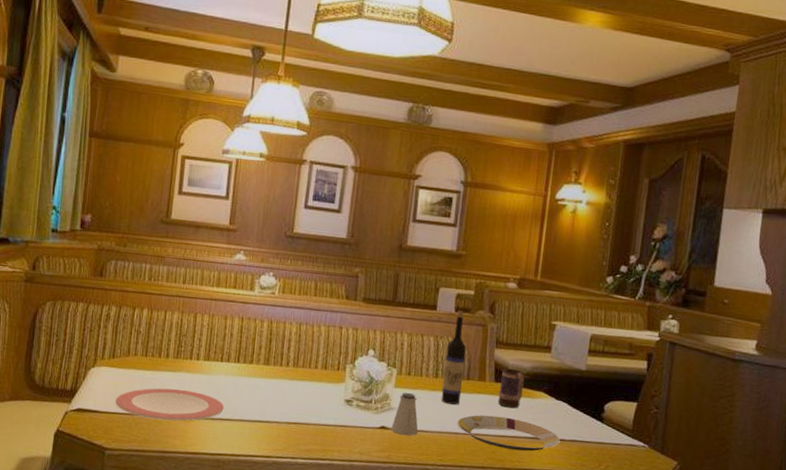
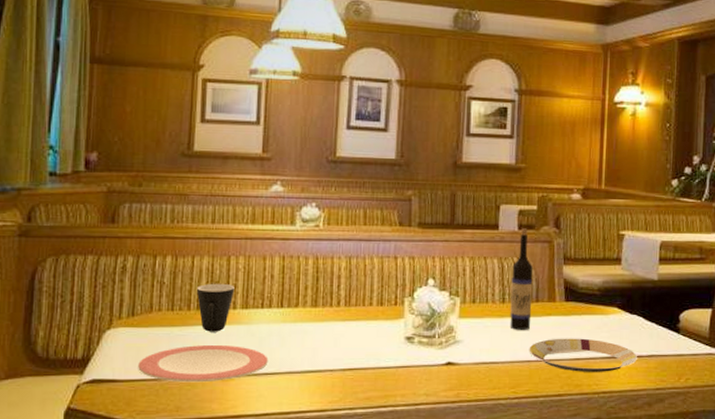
mug: none [167,336,199,379] -> present [197,283,235,332]
saltshaker: present [391,392,418,436] -> none [458,322,488,369]
mug: present [497,368,525,409] -> none [570,285,596,328]

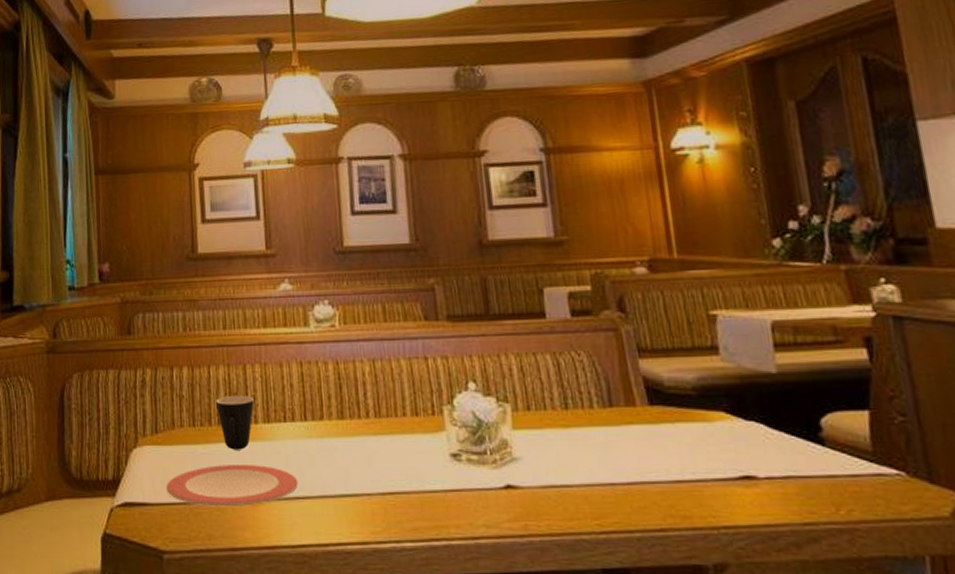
wine bottle: present [510,228,534,331] -> none [570,314,608,445]
plate: present [529,338,637,372] -> none [610,453,767,500]

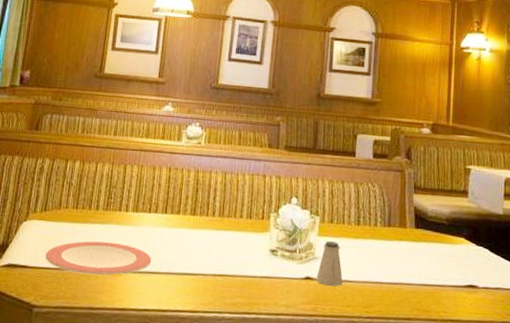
mug: present [216,395,254,450] -> none [97,187,128,231]
saltshaker: none [520,434,559,494] -> present [316,240,343,287]

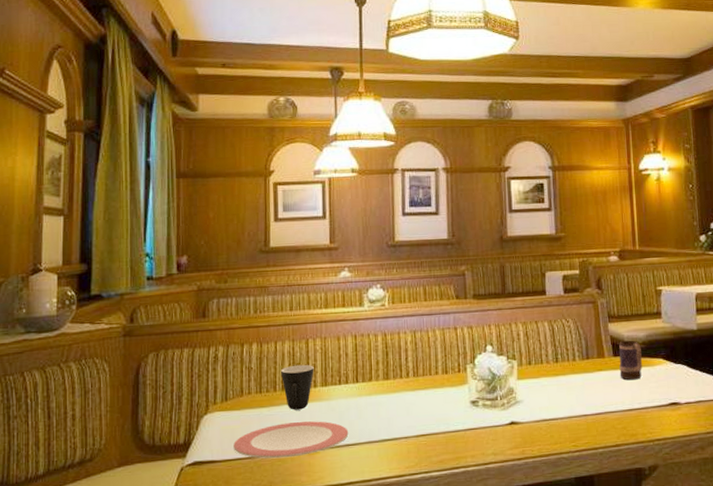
mug: none [97,187,128,231] -> present [281,364,314,410]
saltshaker: present [316,240,343,287] -> none [521,382,548,427]
mug: none [419,213,444,256] -> present [619,340,642,380]

